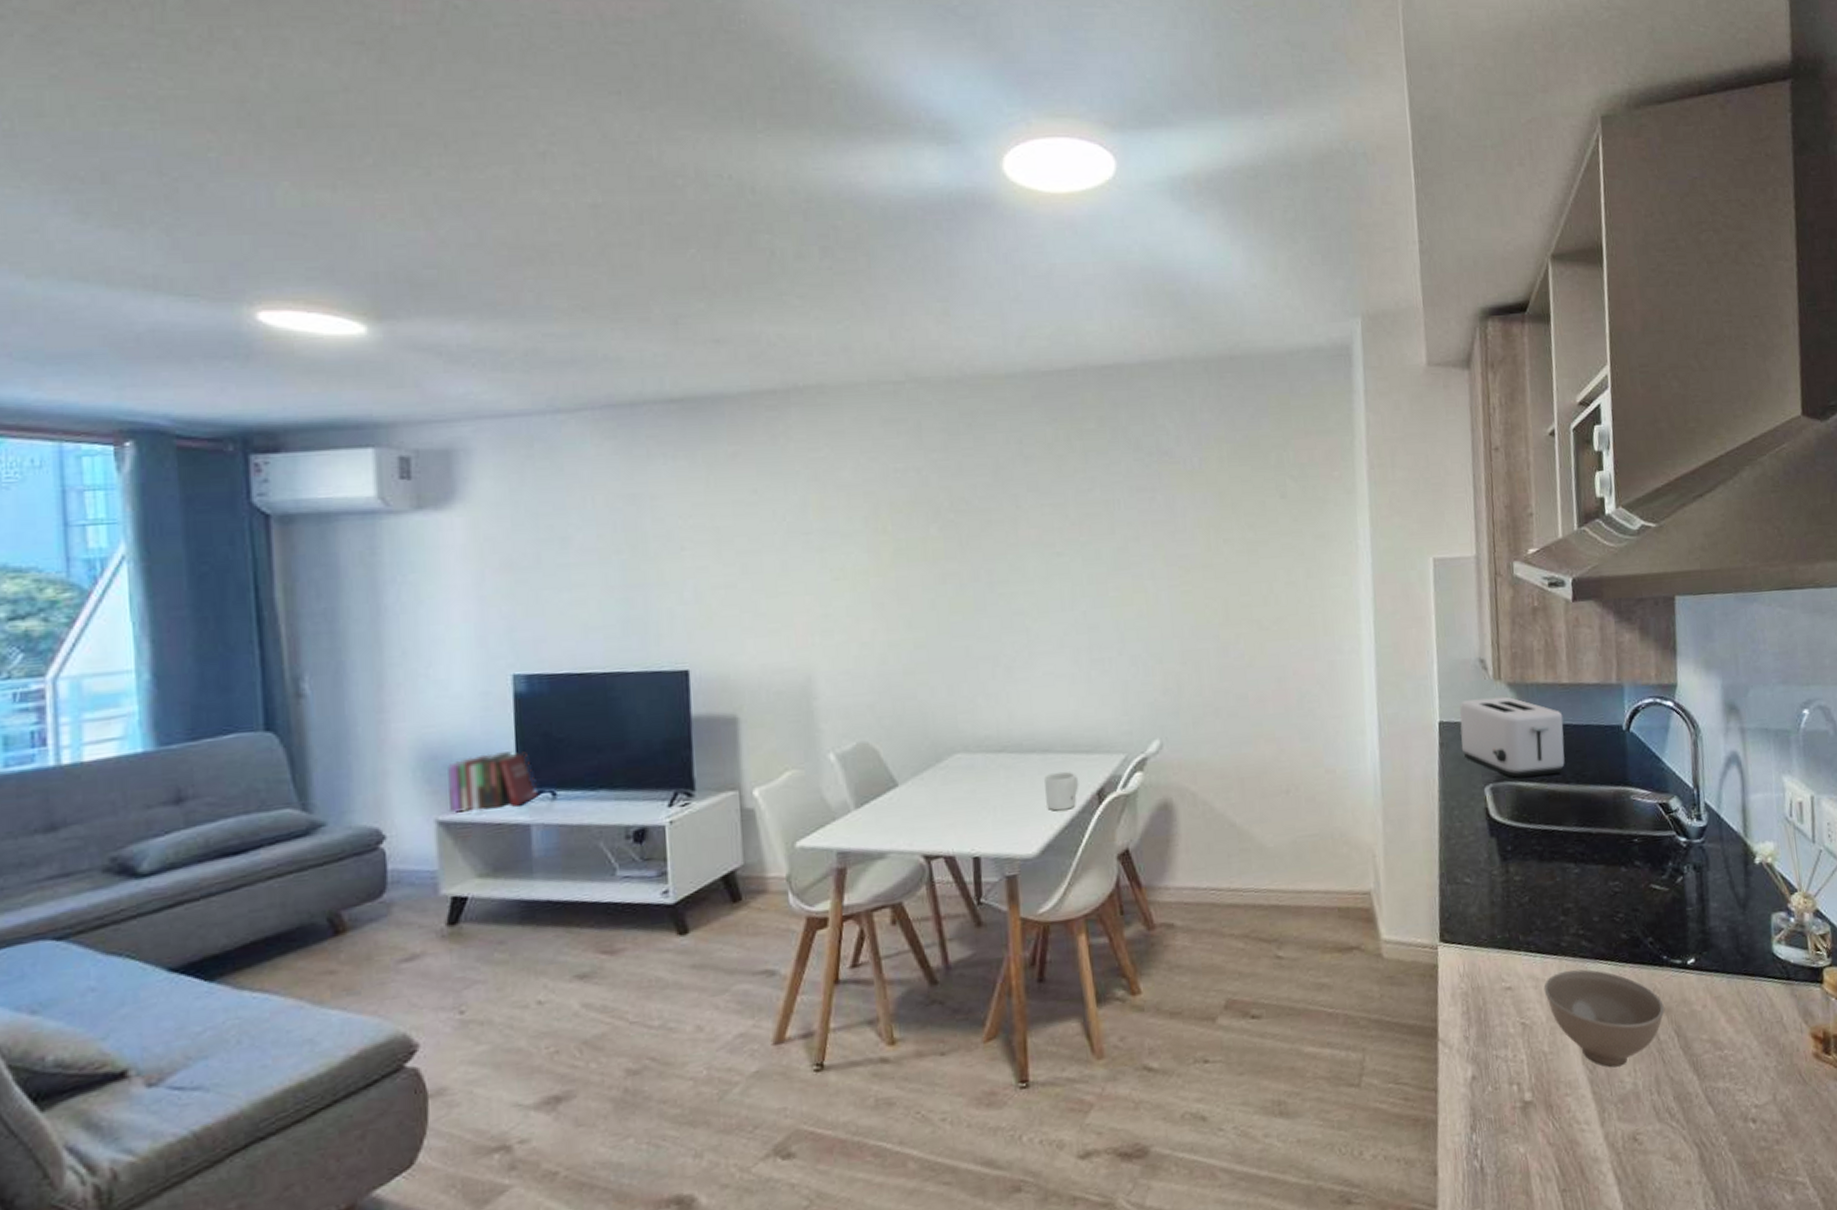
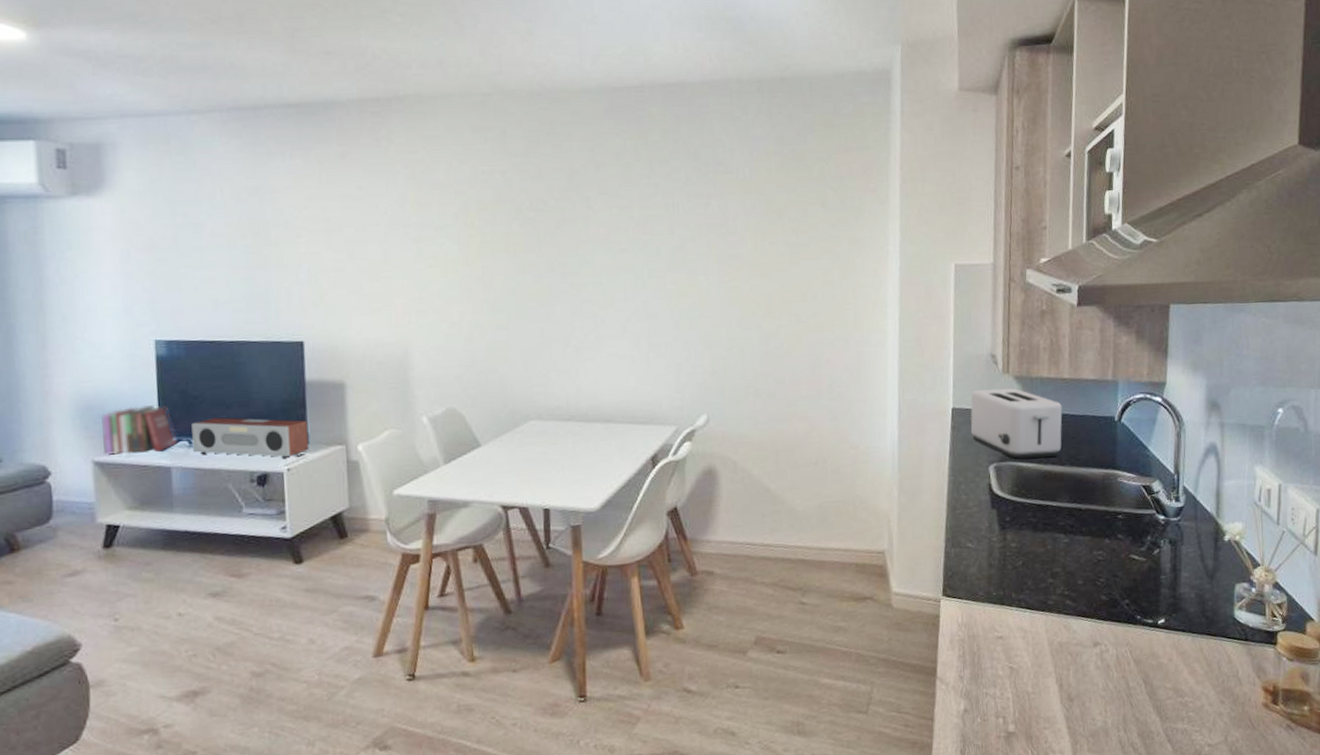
speaker: none [555,763,695,809] -> present [191,417,308,458]
mug: present [1044,771,1079,811] -> none [606,439,636,473]
bowl: present [1543,969,1665,1068] -> none [1031,624,1135,708]

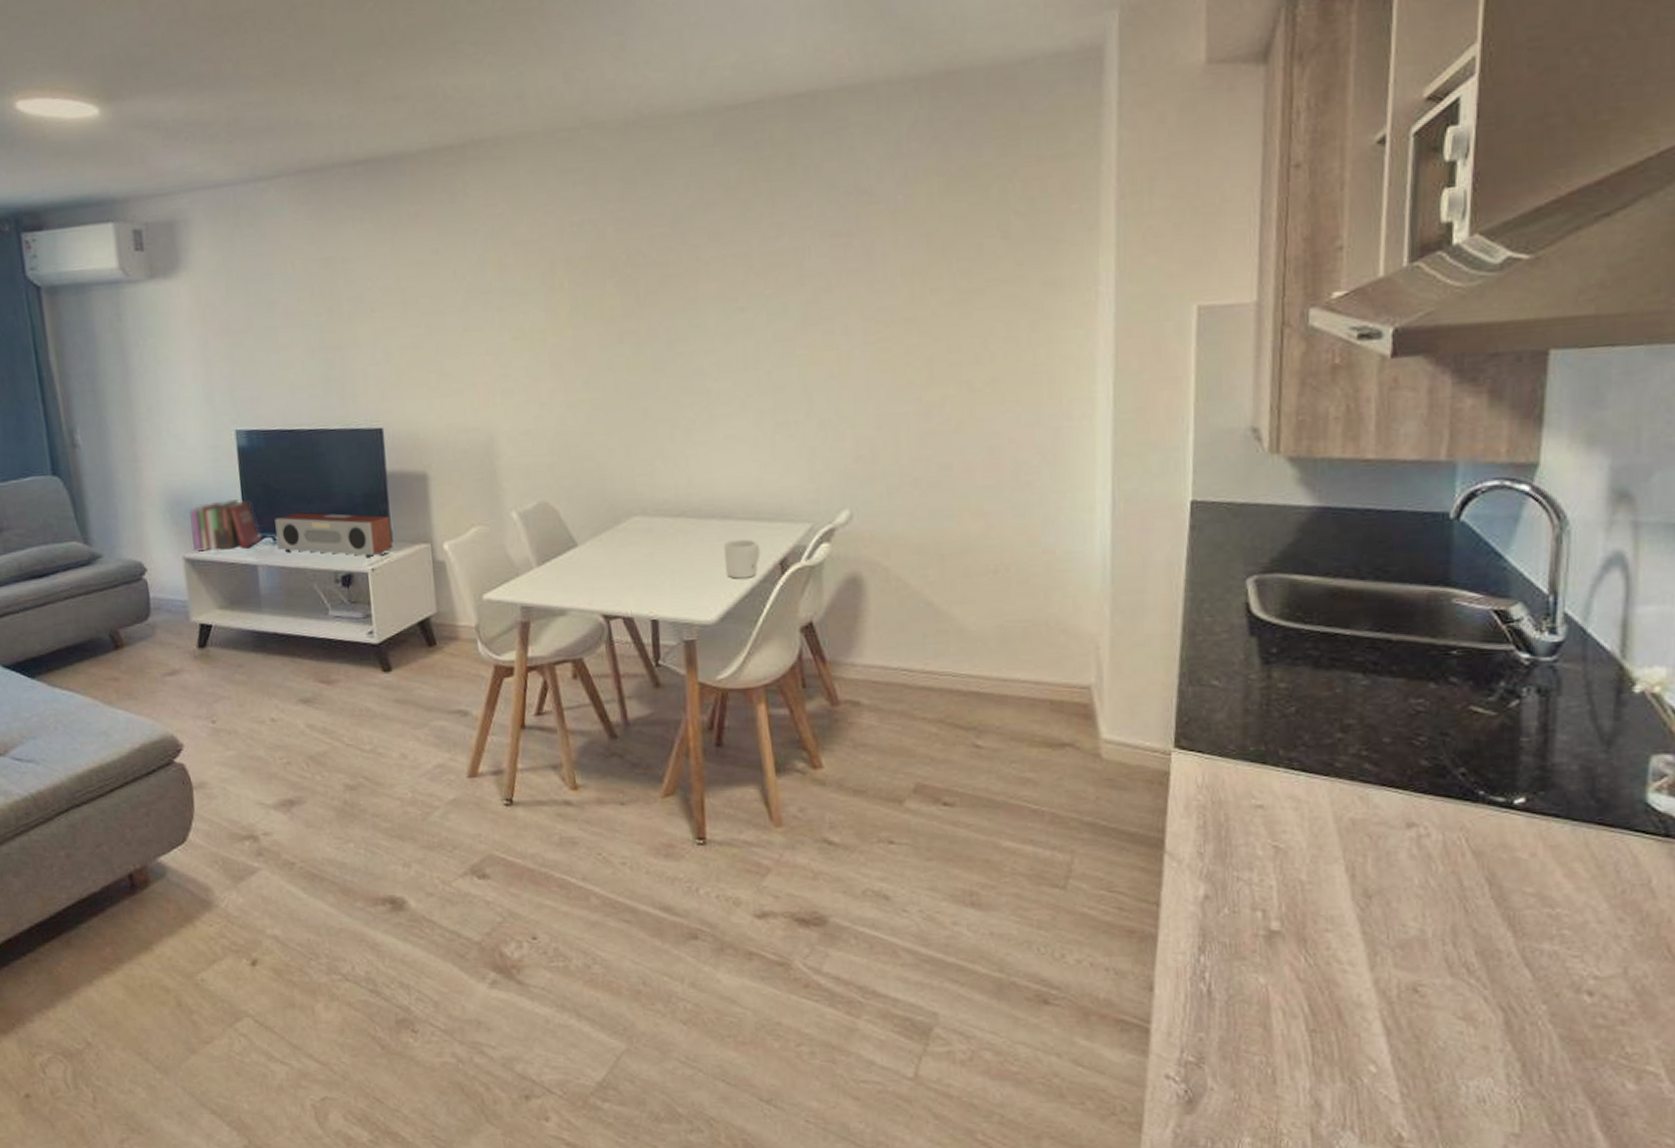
mug: none [606,439,636,473] -> present [724,538,761,579]
toaster: present [970,388,1063,459] -> none [1218,473,1364,570]

